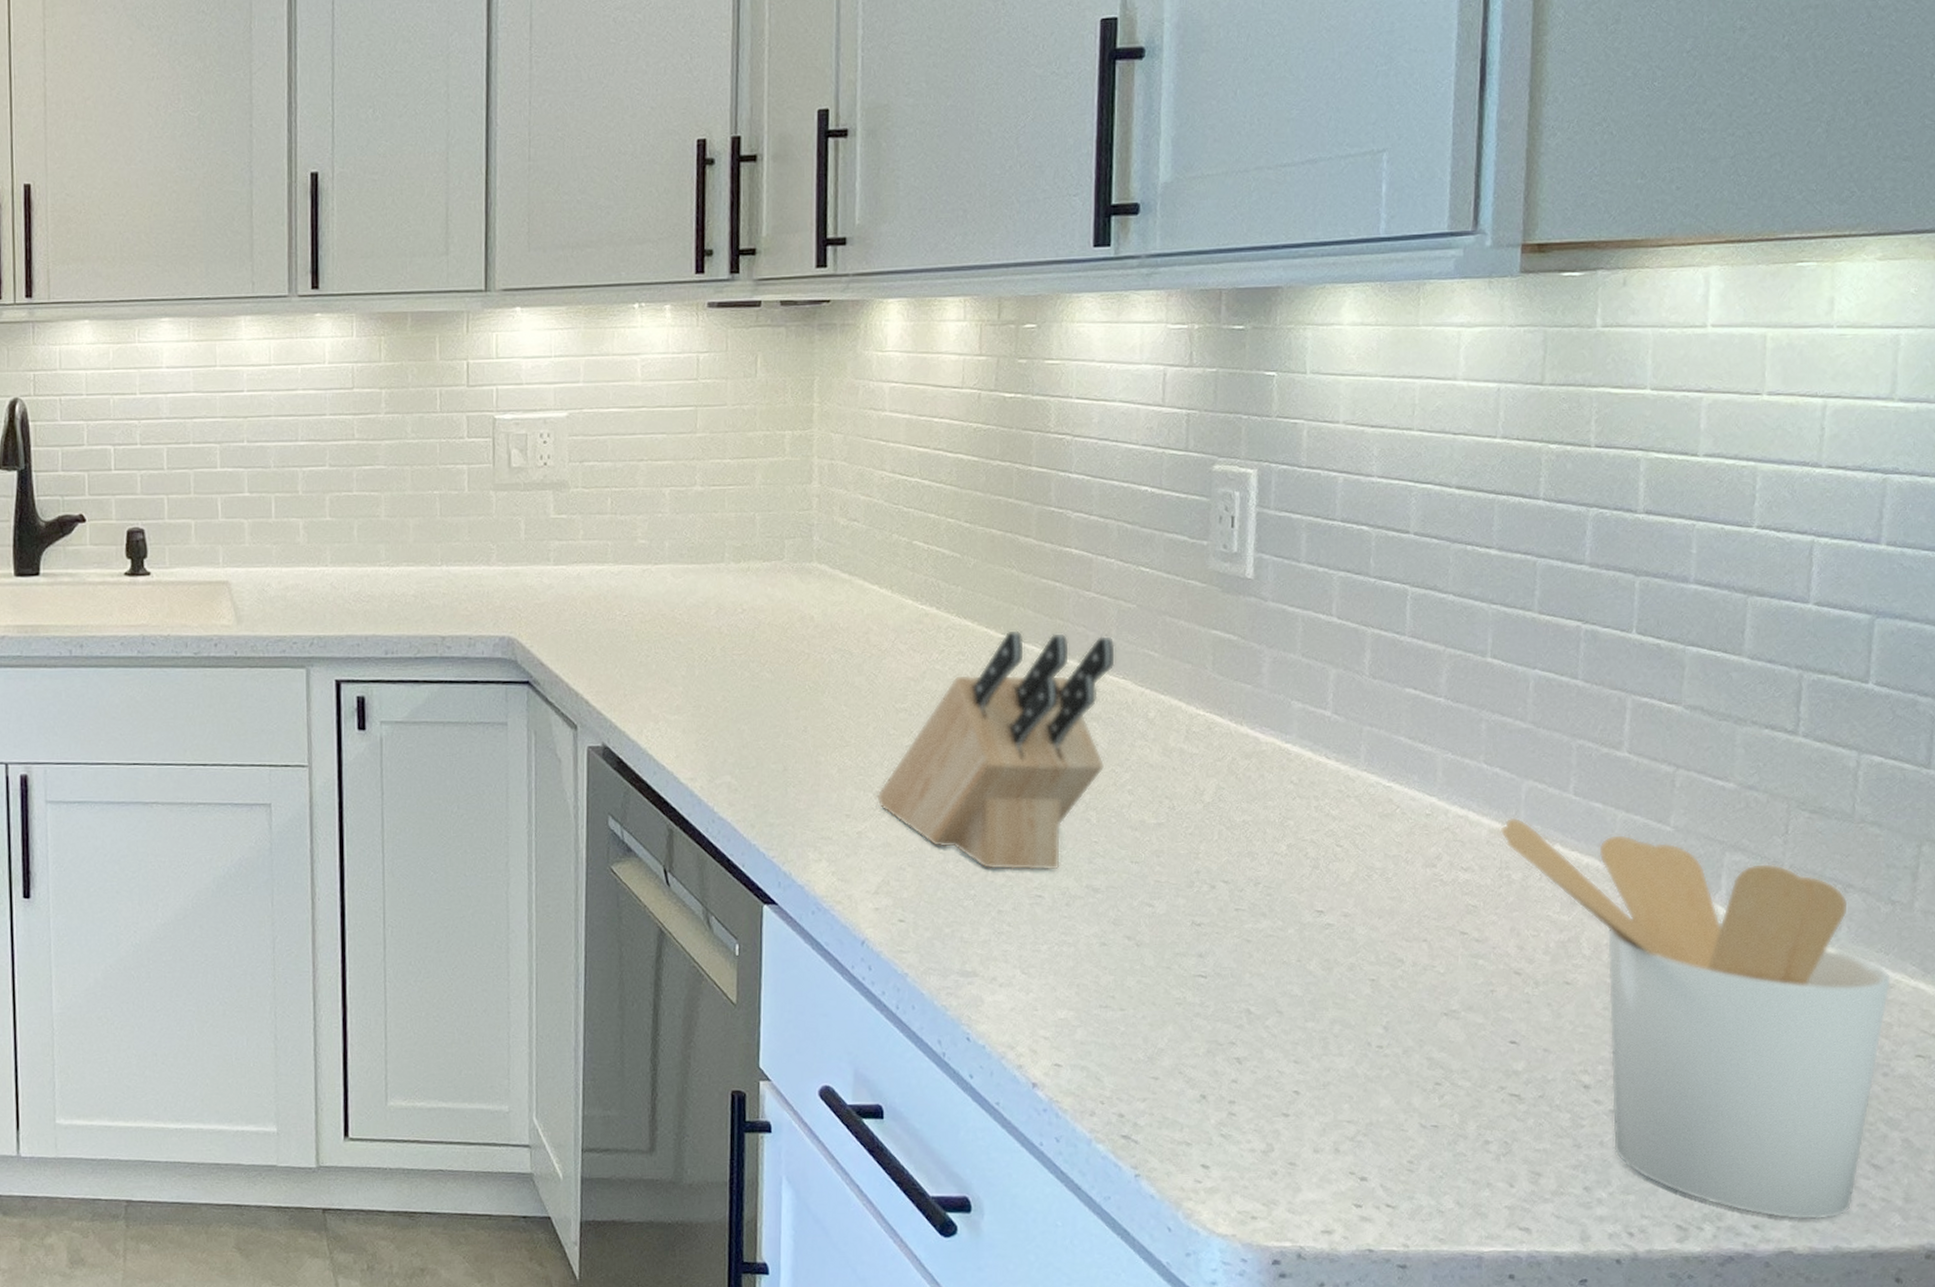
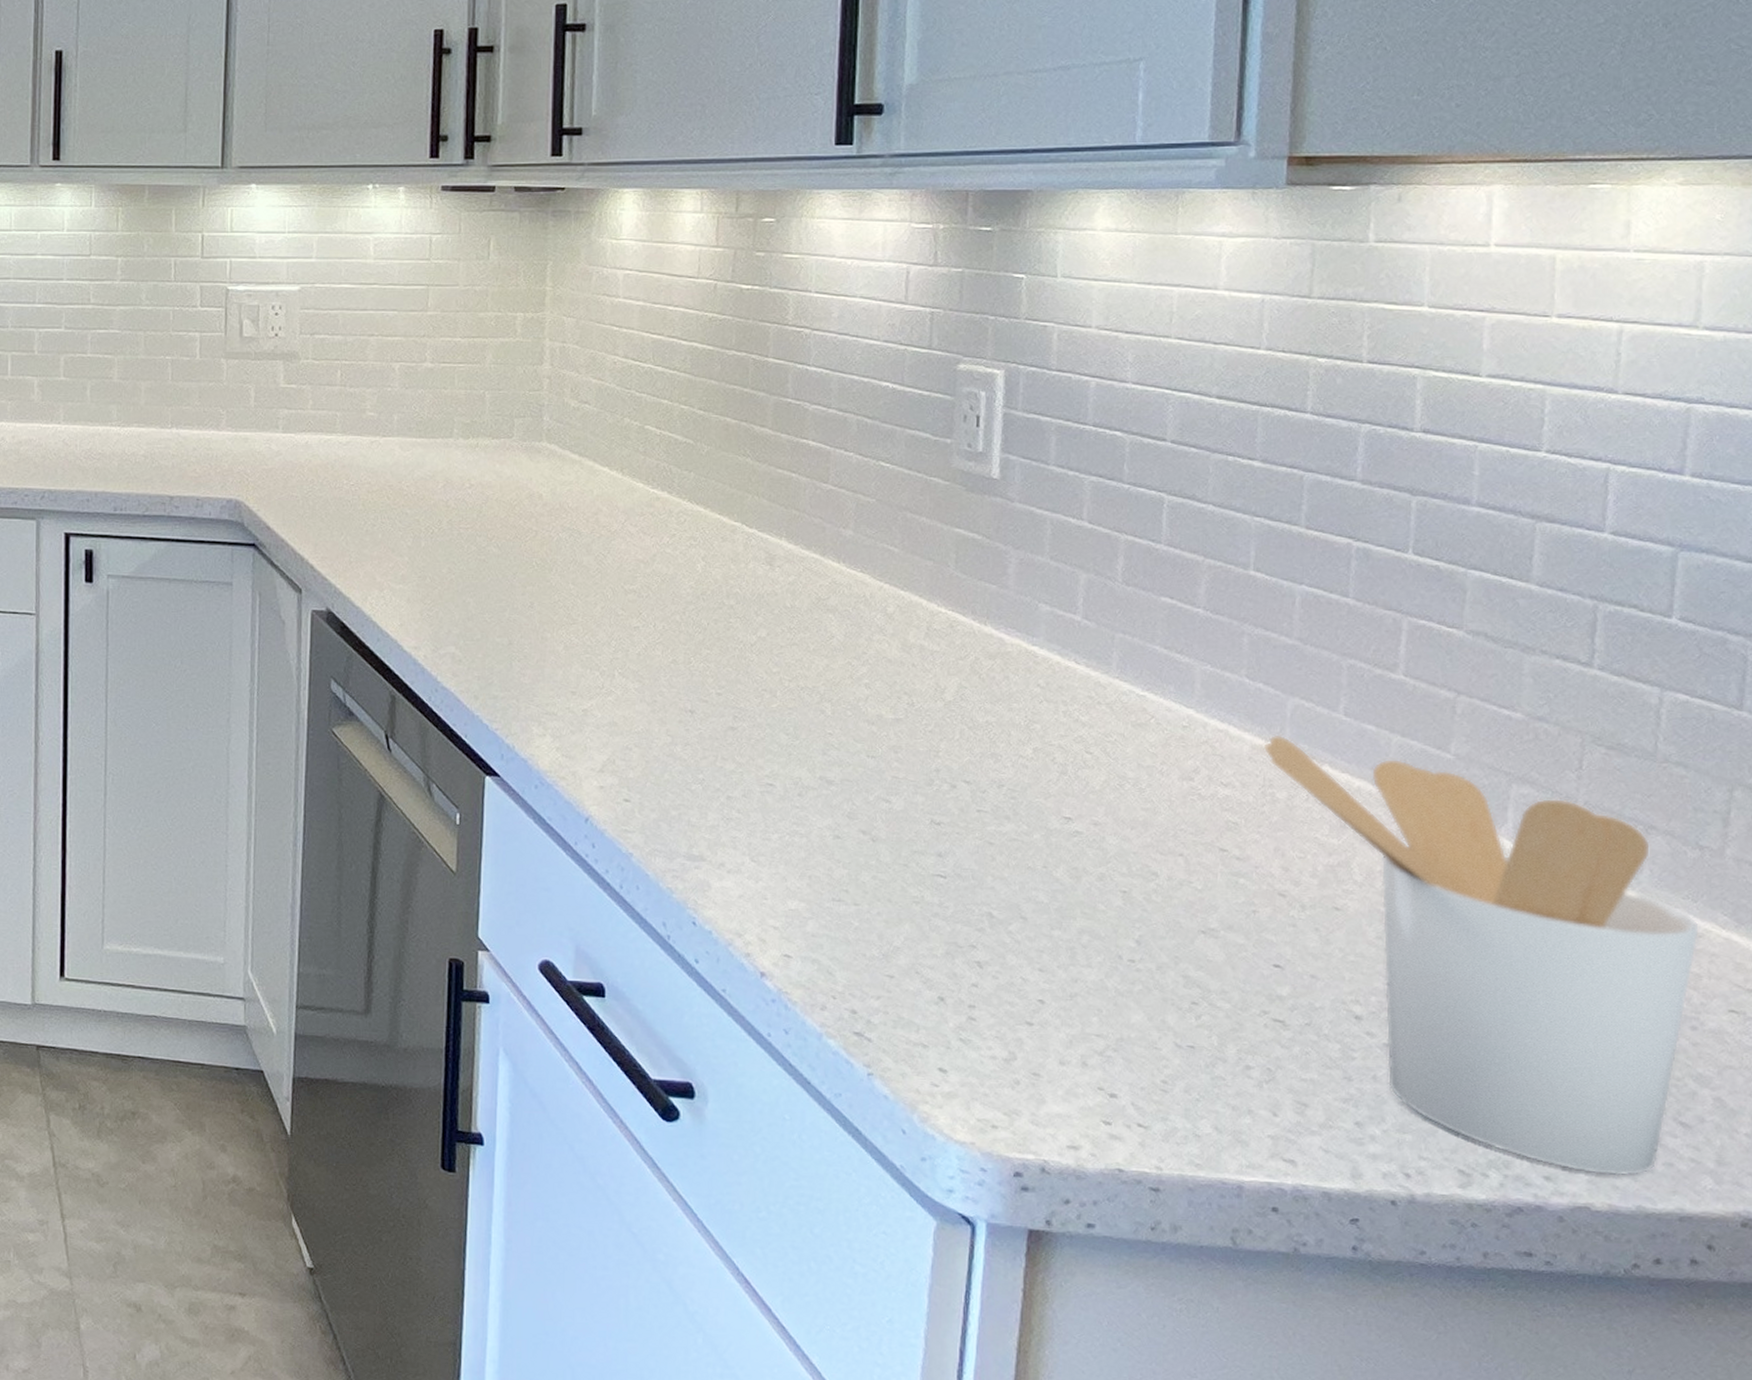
knife block: present [875,630,1116,871] -> none [602,518,854,759]

